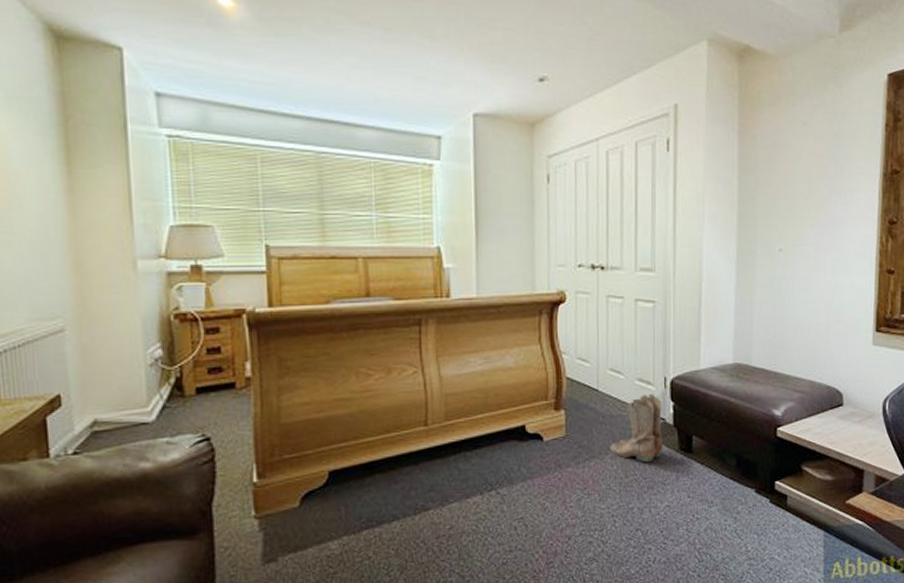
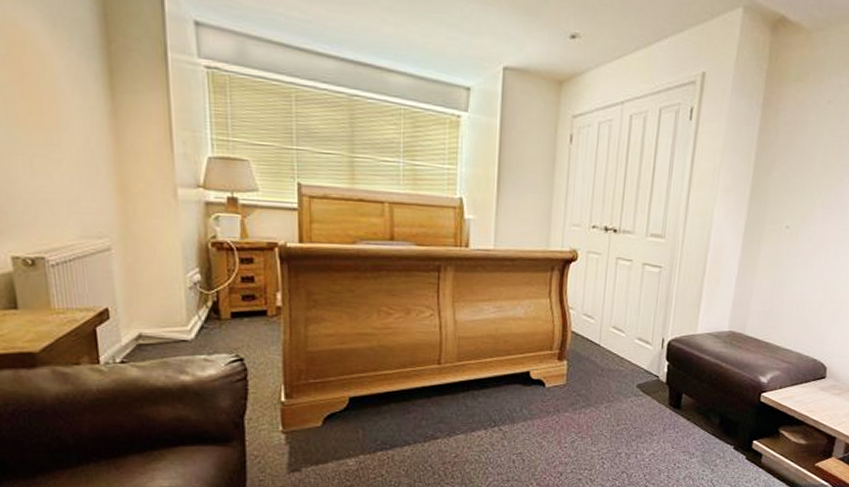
boots: present [609,393,663,463] -> none [604,352,658,415]

